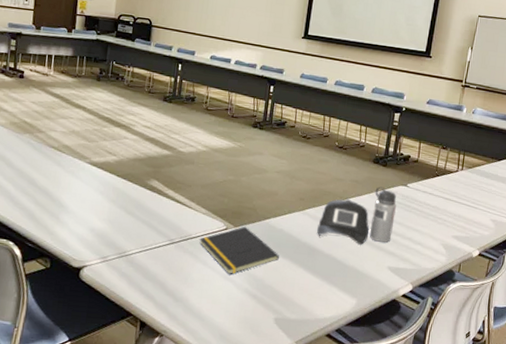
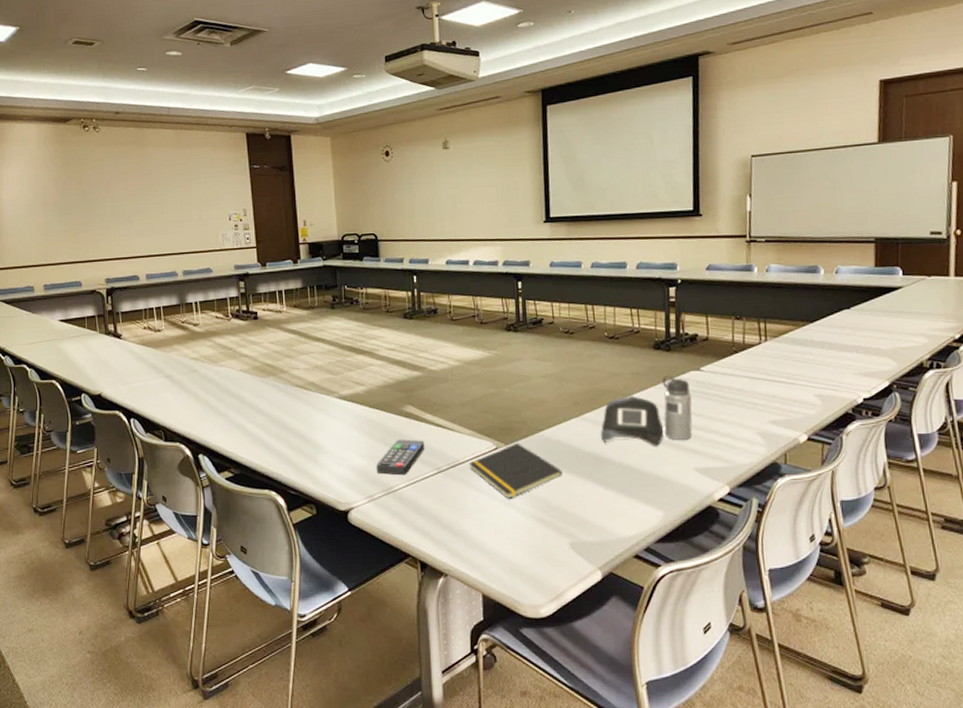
remote control: none [114,209,162,242] -> present [376,439,424,476]

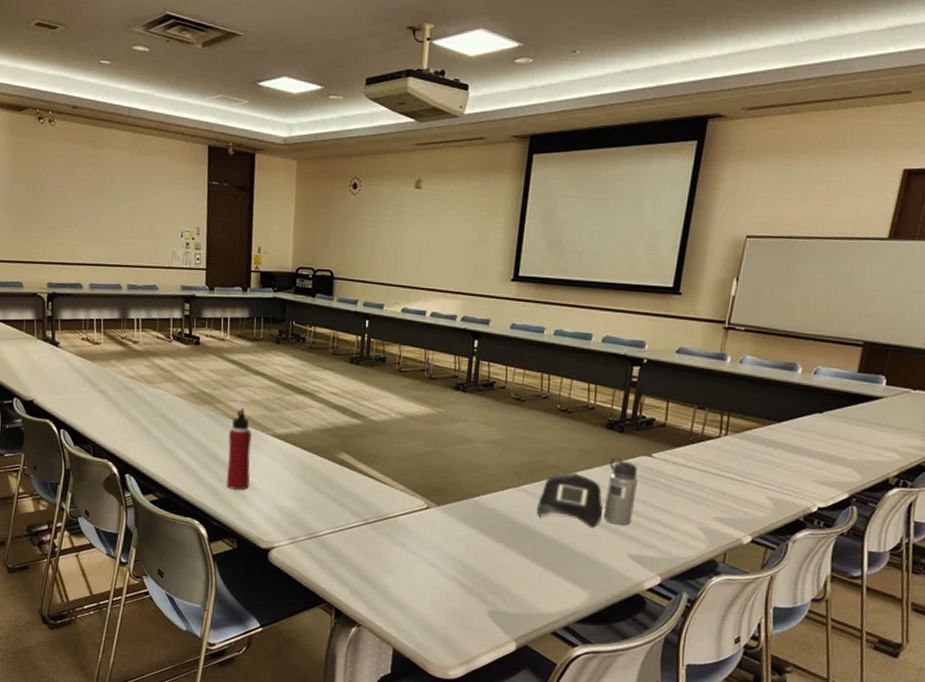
water bottle: none [296,374,321,456] -> present [227,407,252,490]
remote control: present [376,439,424,476] -> none [302,485,354,522]
notepad: present [469,442,563,499] -> none [397,504,493,560]

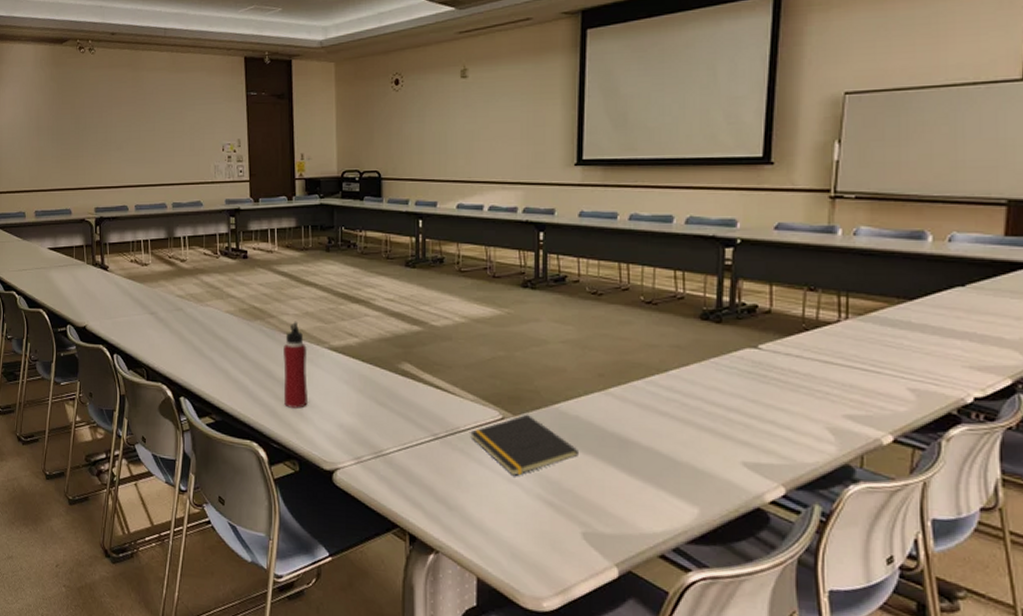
notepad: none [397,504,493,560] -> present [470,414,580,476]
water bottle: present [537,457,638,528] -> none [628,351,744,433]

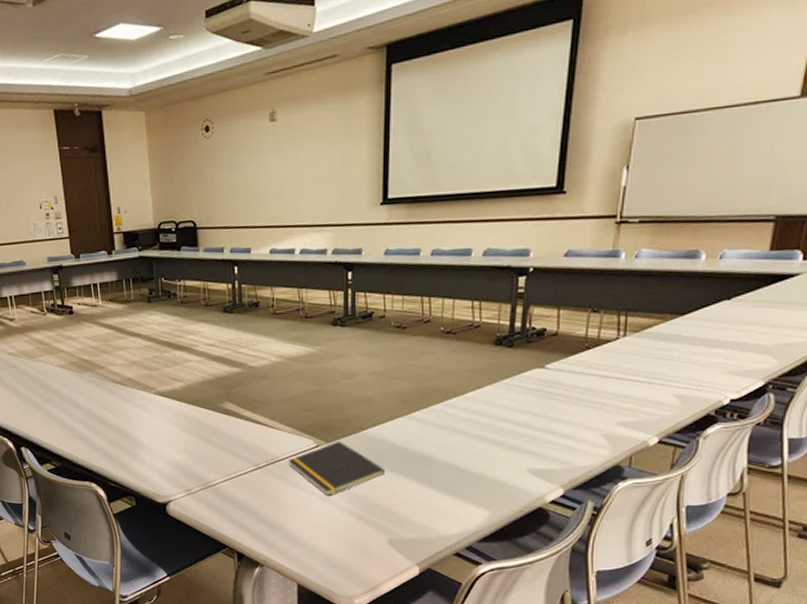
water bottle: present [283,321,308,408] -> none [114,370,140,450]

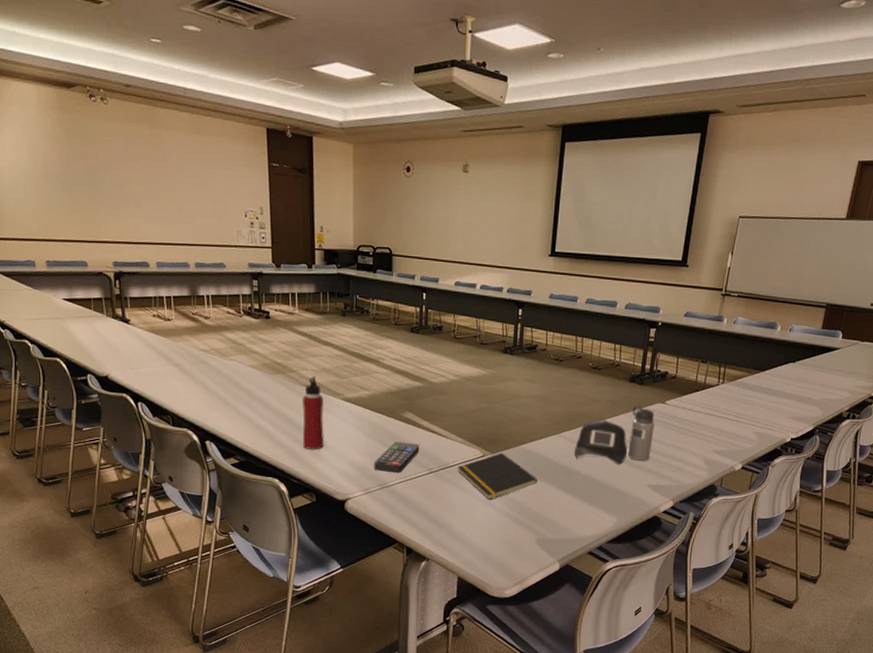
water bottle: none [114,370,140,450] -> present [303,375,324,450]
remote control: none [194,436,243,471] -> present [374,441,419,473]
water bottle: none [429,373,532,447] -> present [574,405,655,464]

